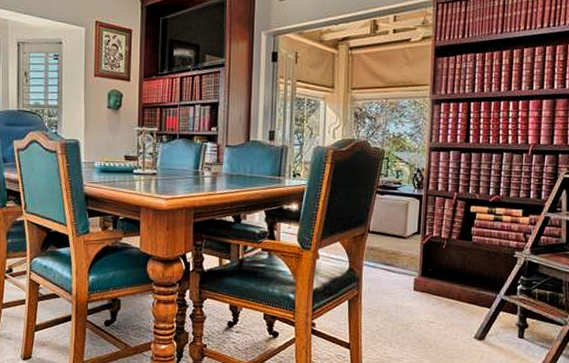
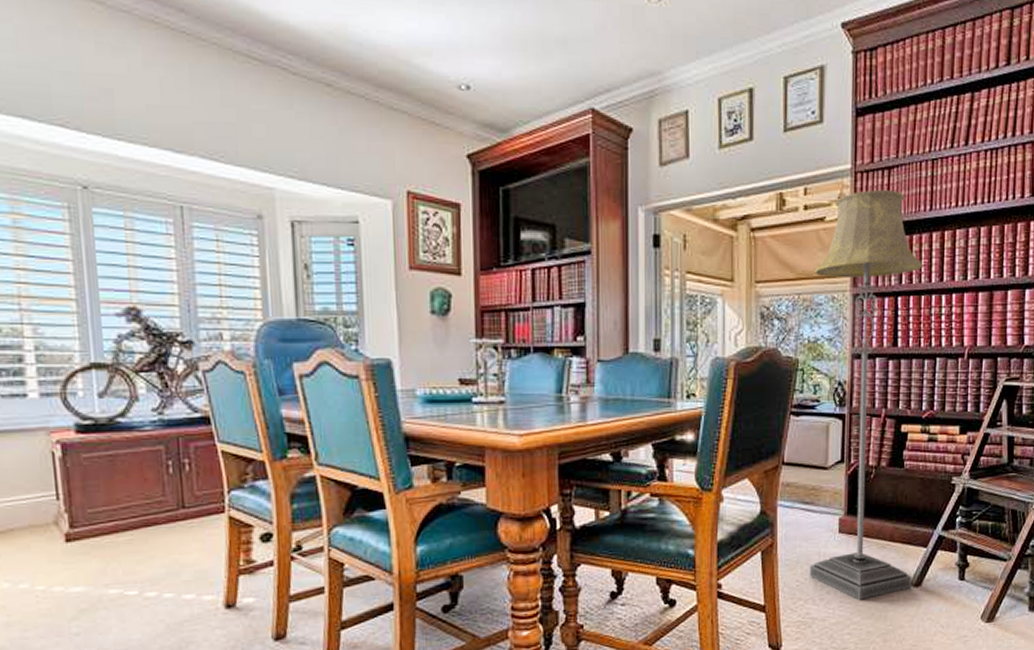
floor lamp: none [387,16,494,346] -> present [809,189,923,600]

